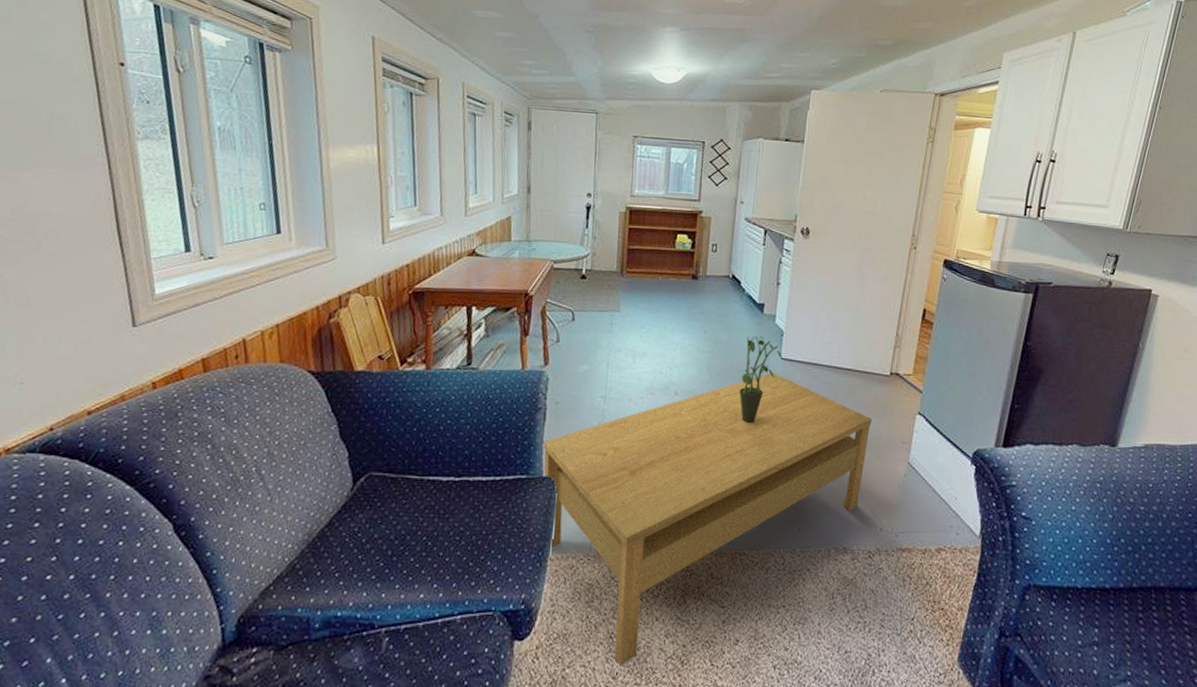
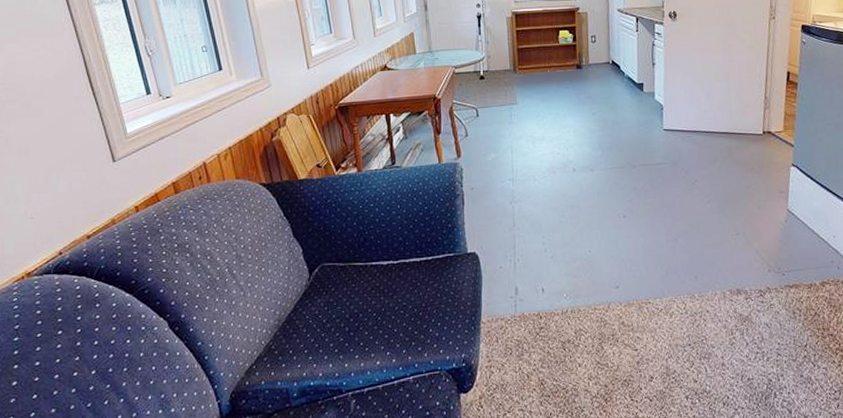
coffee table: present [543,372,872,666] -> none [464,142,751,408]
potted plant: present [739,336,782,424] -> none [629,111,665,190]

